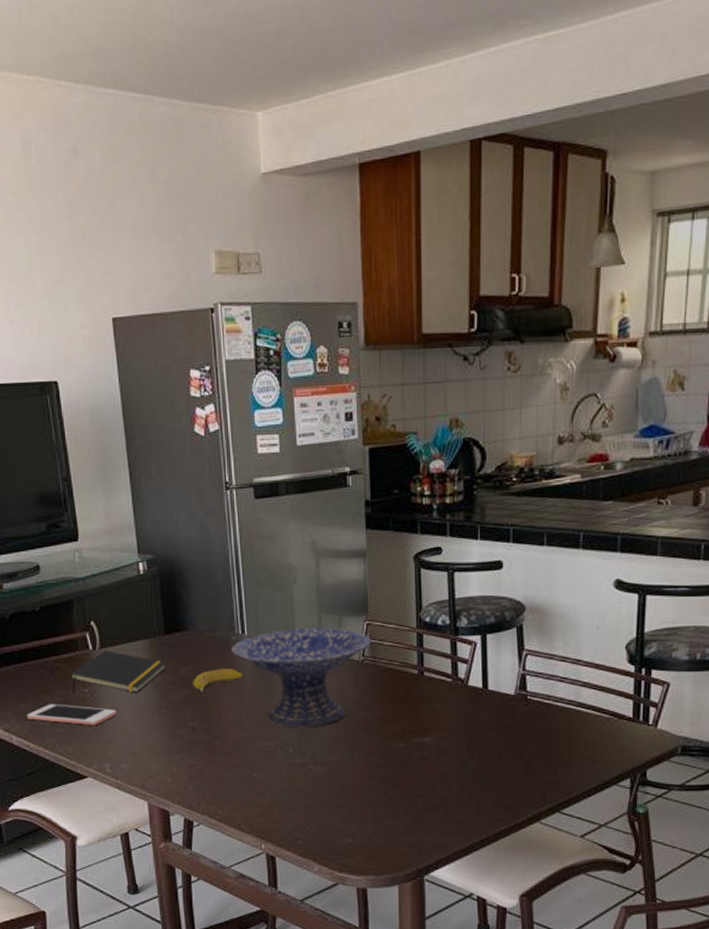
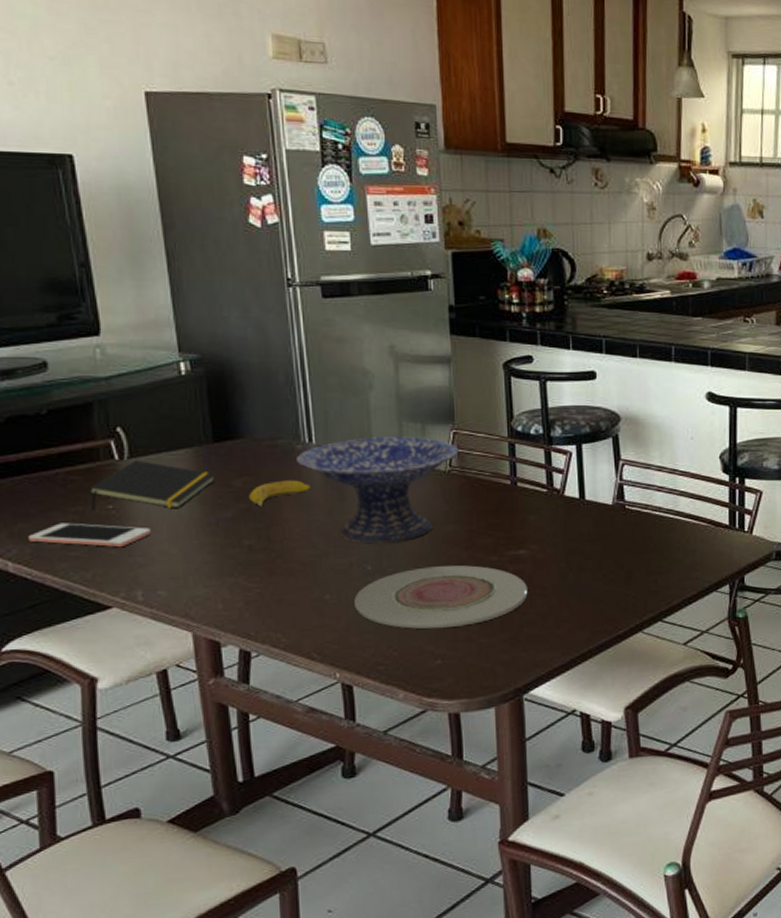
plate: none [278,751,431,809] -> present [354,565,528,629]

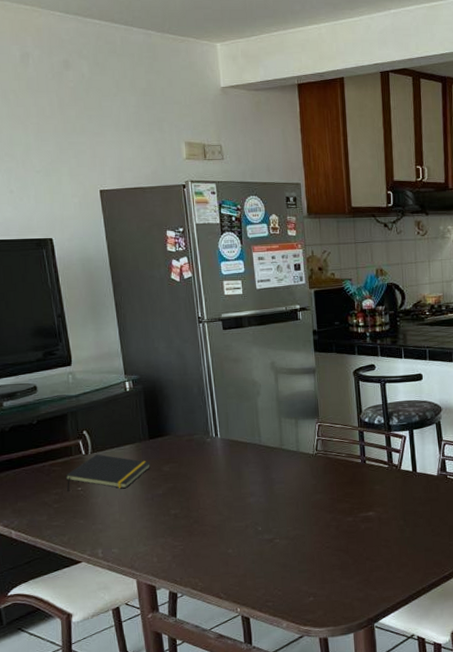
cell phone: present [28,522,152,548] -> none [25,501,108,518]
banana: present [248,480,311,507] -> none [173,465,217,486]
decorative bowl: present [296,436,459,544] -> none [207,429,323,511]
plate: present [354,565,528,629] -> none [249,525,376,574]

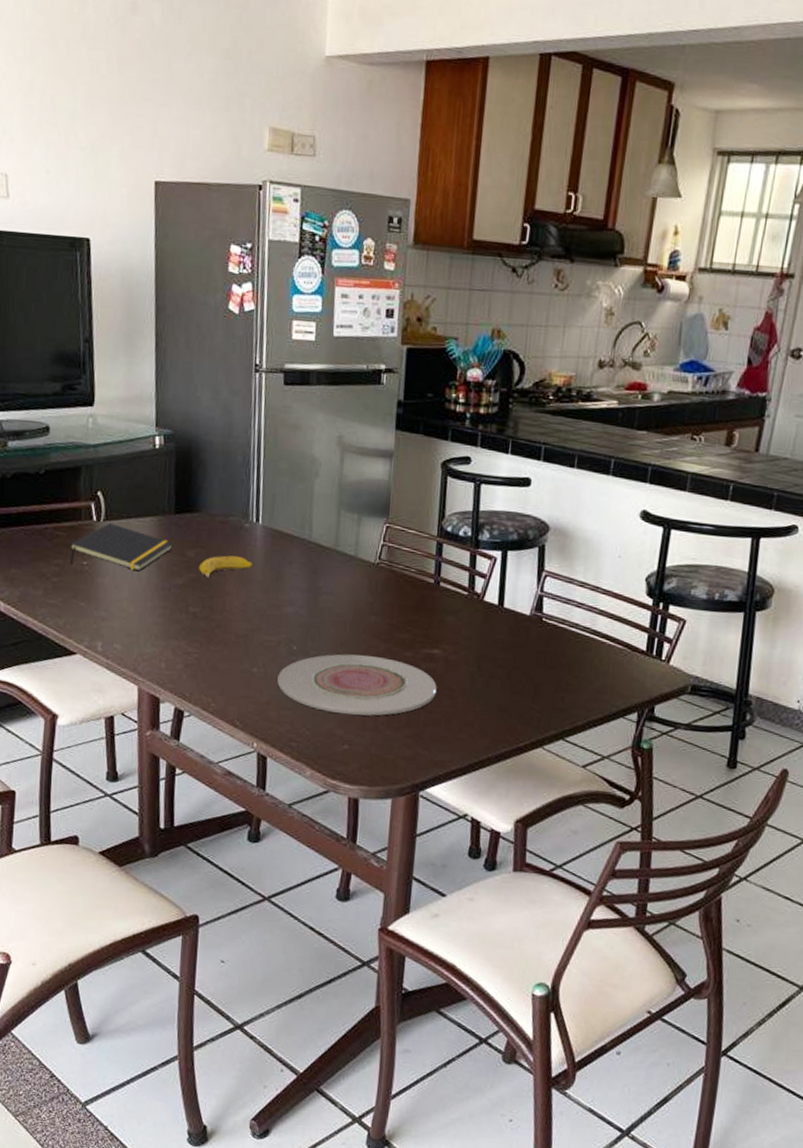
banana: none [173,465,217,486] -> present [198,555,252,578]
plate: none [249,525,376,574] -> present [277,654,437,716]

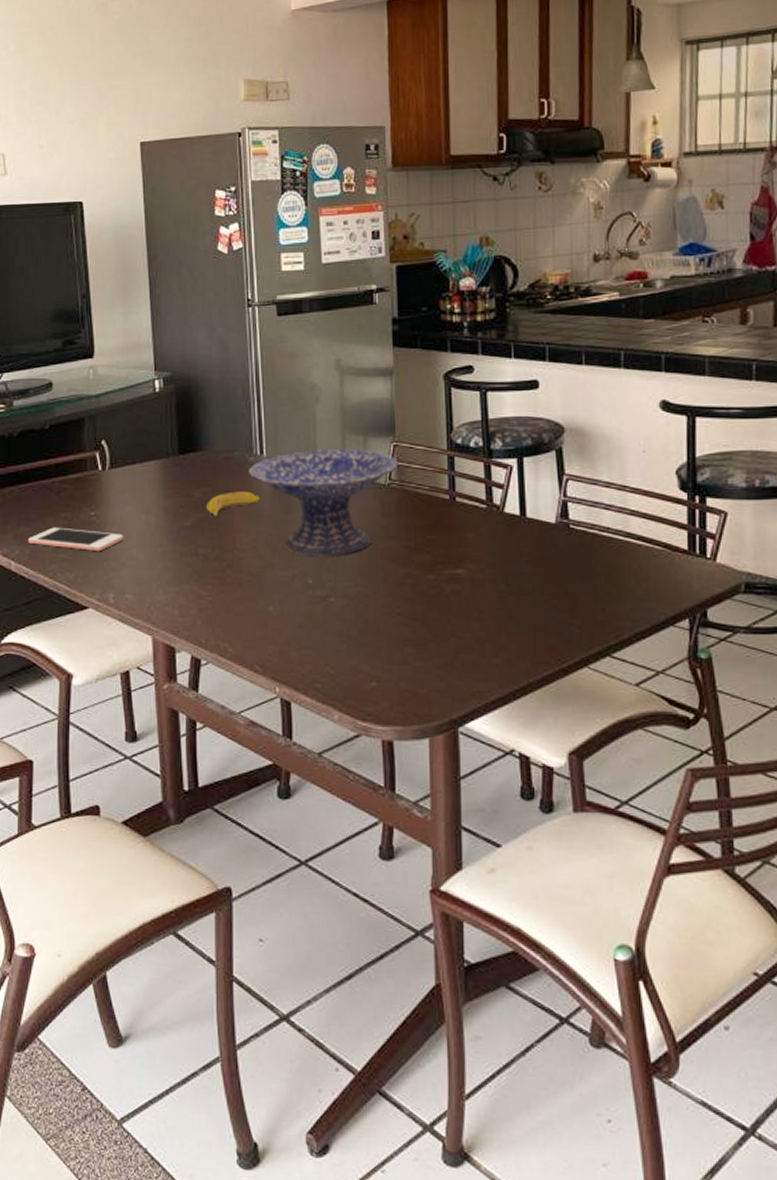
cell phone: none [18,572,116,601] -> present [28,527,124,552]
notepad: present [70,522,174,572] -> none [77,470,179,517]
decorative bowl: none [243,522,390,627] -> present [249,449,399,557]
plate: present [277,654,437,716] -> none [295,583,465,649]

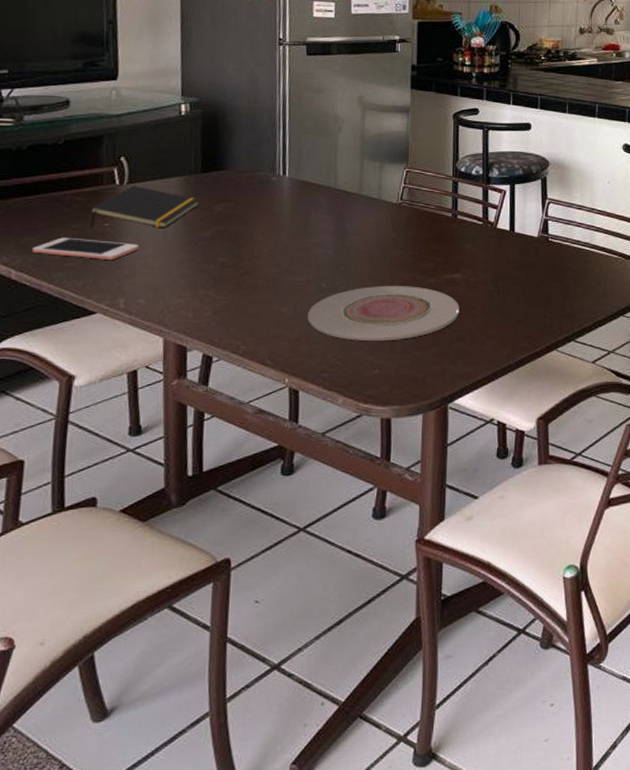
notepad: none [77,470,179,517] -> present [90,185,201,229]
banana: present [205,491,260,517] -> none [225,207,280,229]
decorative bowl: present [249,449,399,557] -> none [271,172,410,264]
plate: none [295,583,465,649] -> present [307,286,460,342]

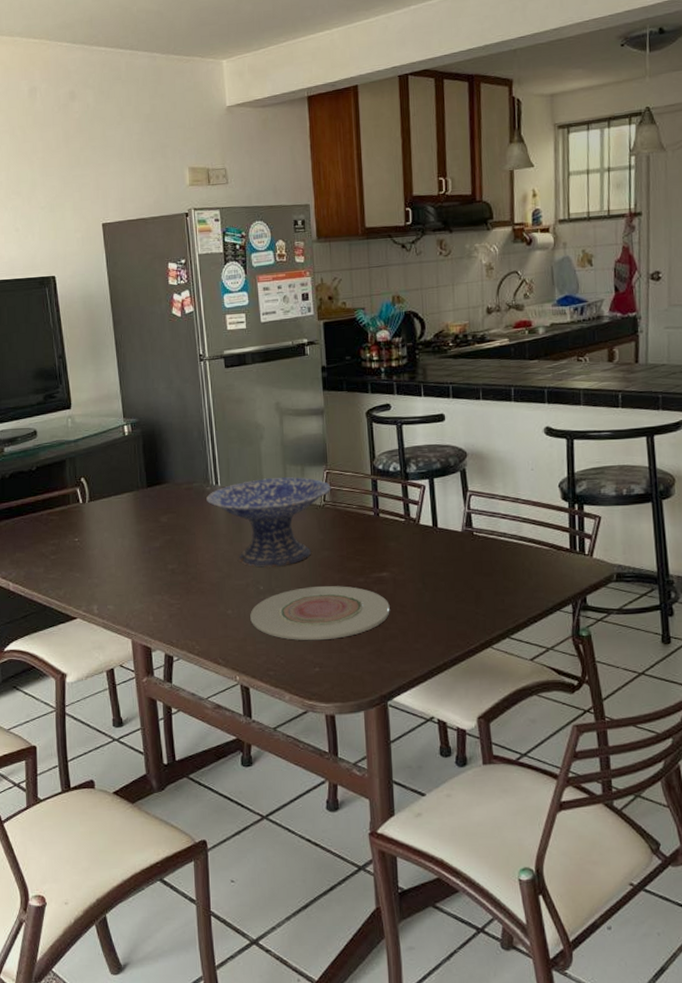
cell phone: present [32,237,140,261] -> none [23,552,104,572]
notepad: present [90,185,201,229] -> none [63,502,149,542]
decorative bowl: none [271,172,410,264] -> present [206,477,331,568]

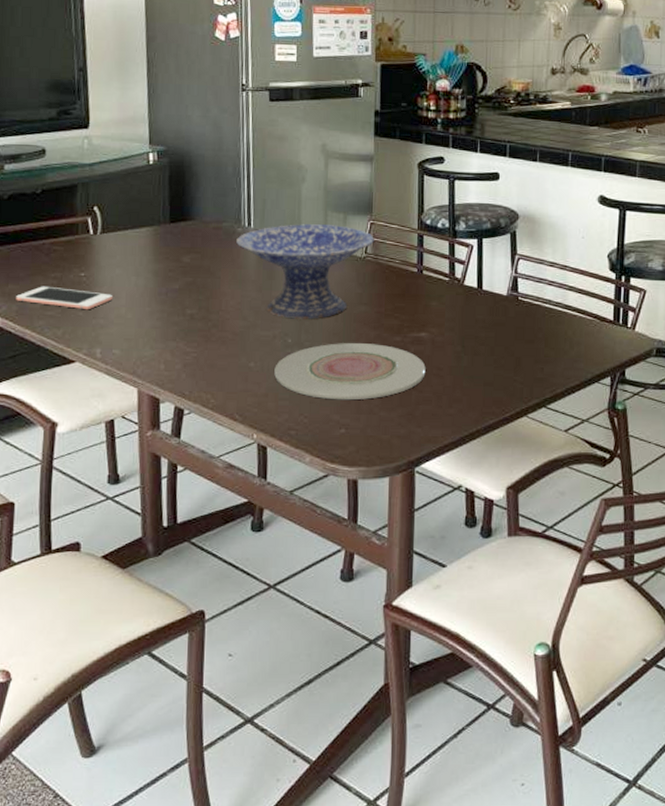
cell phone: none [23,552,104,572] -> present [16,286,113,310]

